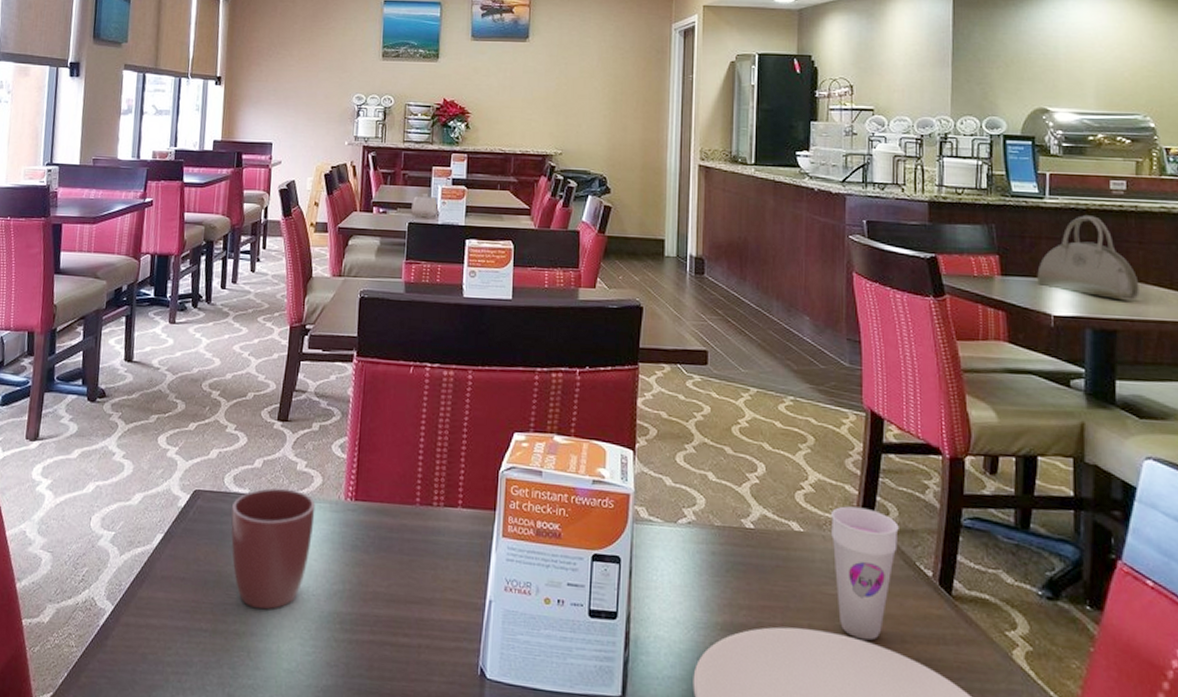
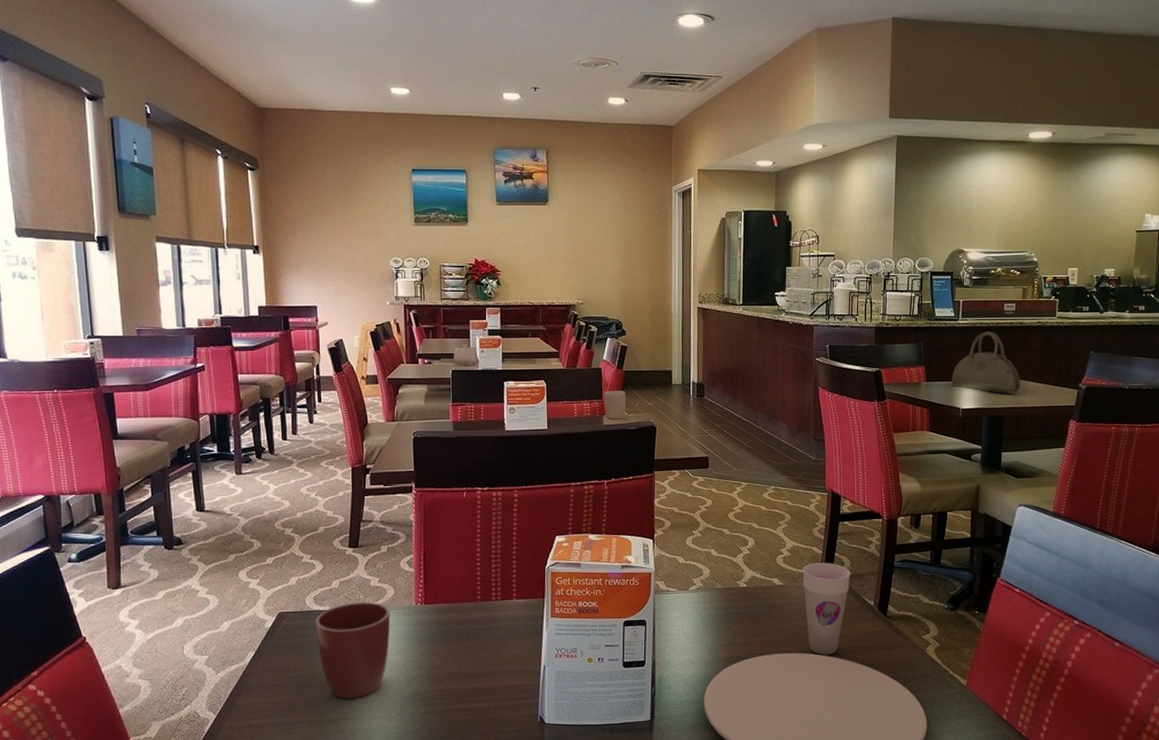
cup: none [580,259,608,296] -> present [603,391,627,421]

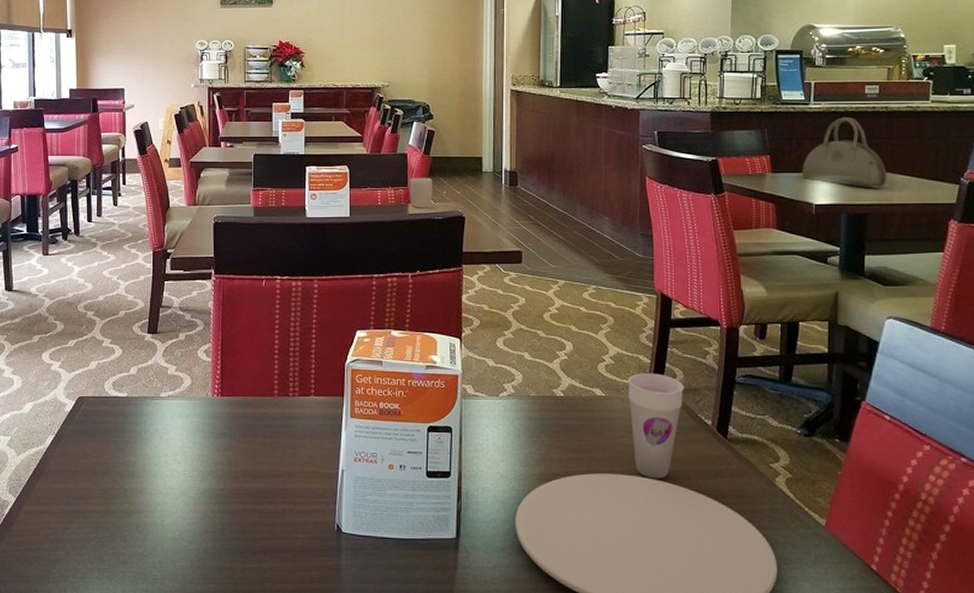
cup: present [315,601,391,699] -> none [113,390,187,491]
sugar bowl: present [453,344,477,365] -> none [256,128,279,149]

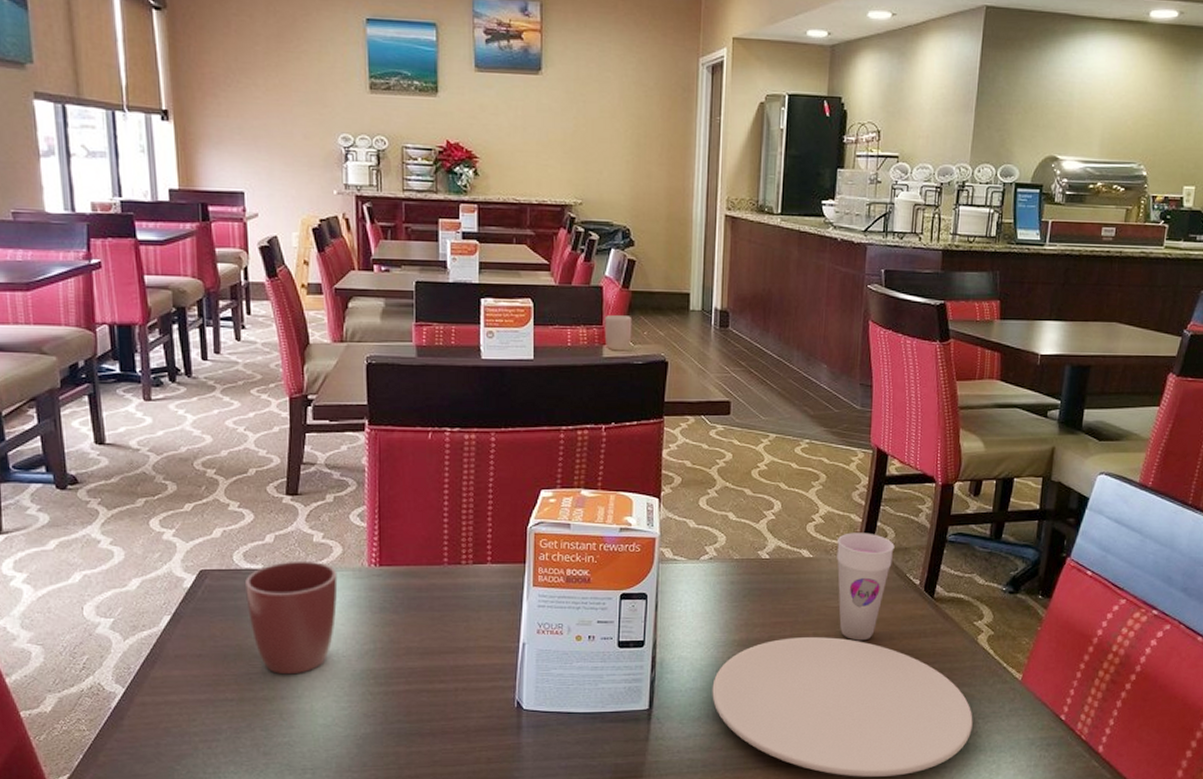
cup: none [113,390,187,491] -> present [245,560,338,675]
handbag: present [802,116,887,189] -> none [1030,260,1114,339]

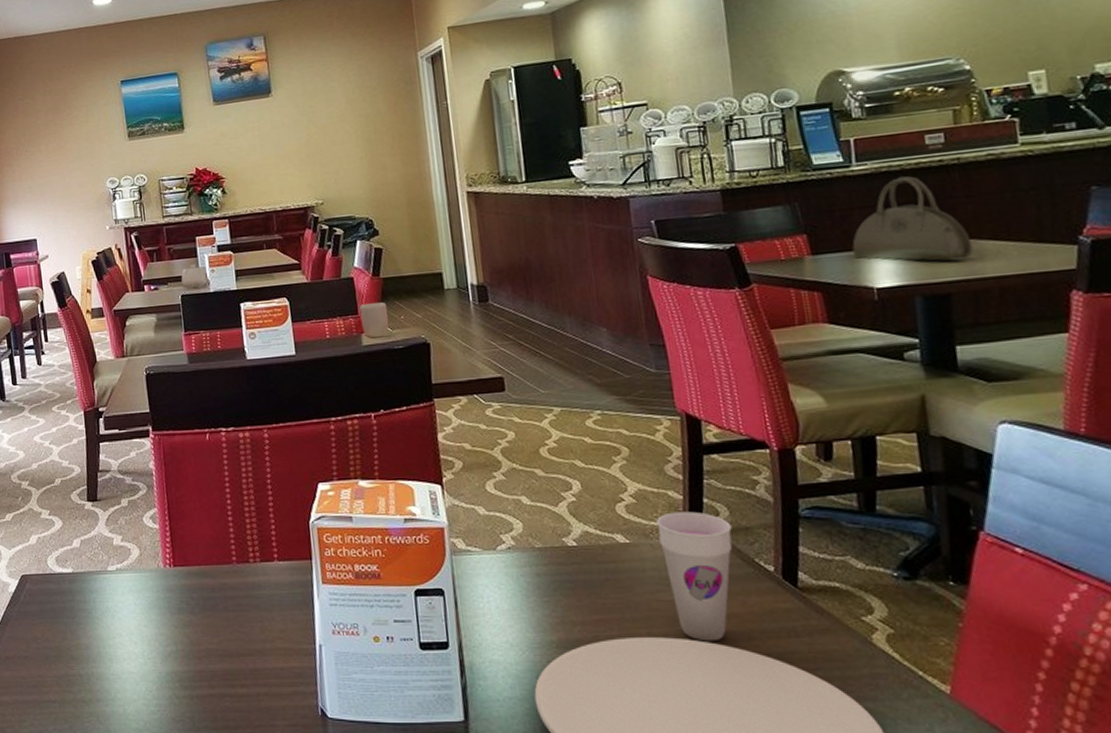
cup: present [245,560,338,675] -> none [59,563,139,677]
sugar bowl: none [418,249,447,276] -> present [181,264,208,289]
handbag: none [1030,260,1114,339] -> present [852,175,973,262]

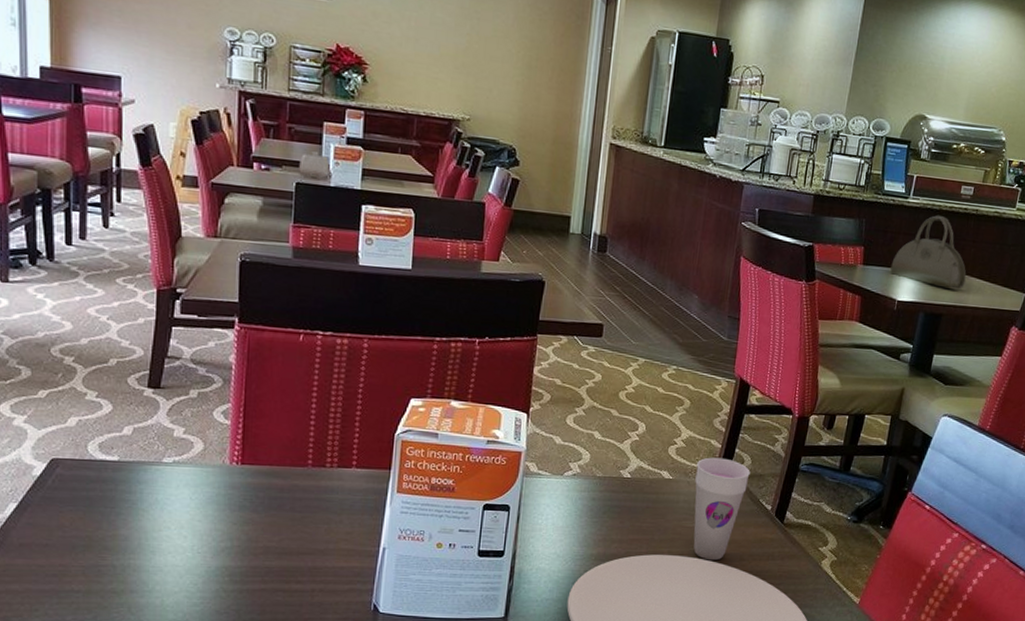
cup: present [359,302,390,340] -> none [483,231,513,269]

